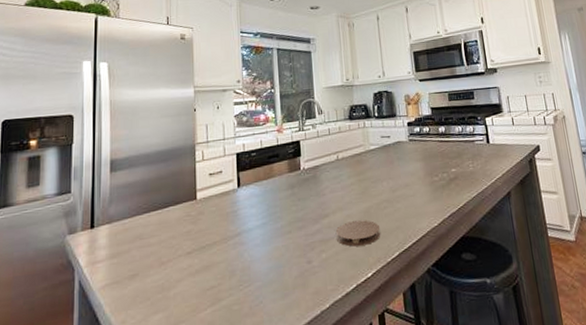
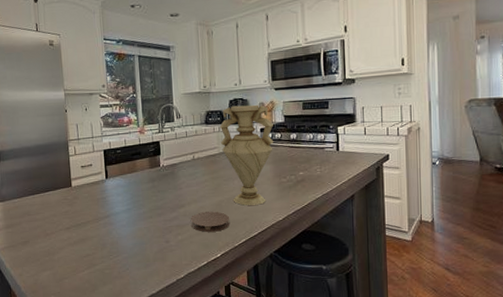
vase: none [364,97,423,211] -> present [219,104,274,206]

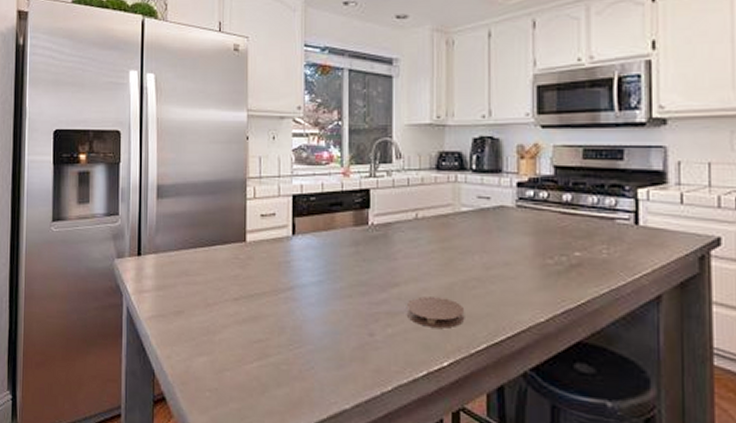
vase: present [219,104,274,206] -> none [456,146,537,296]

